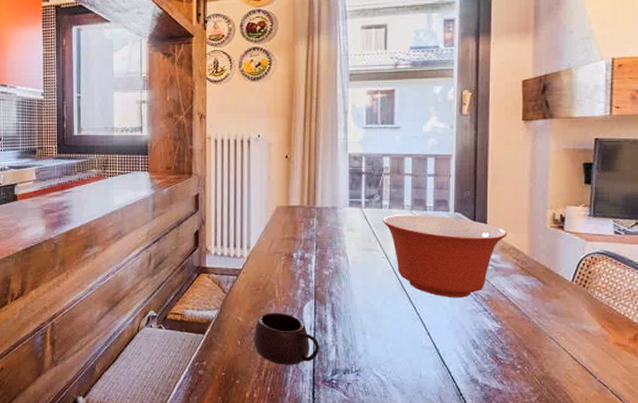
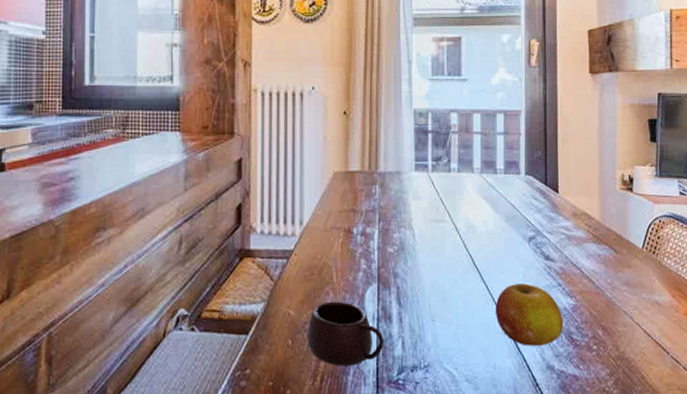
mixing bowl: present [382,214,507,297] -> none [451,178,578,273]
fruit: none [423,307,489,361] -> present [496,283,564,346]

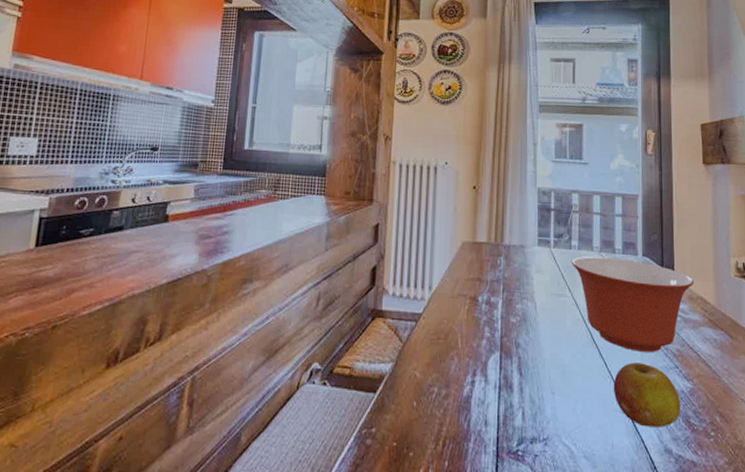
mug: present [306,301,385,366] -> none [431,366,505,433]
mixing bowl: none [451,178,578,273] -> present [571,256,694,352]

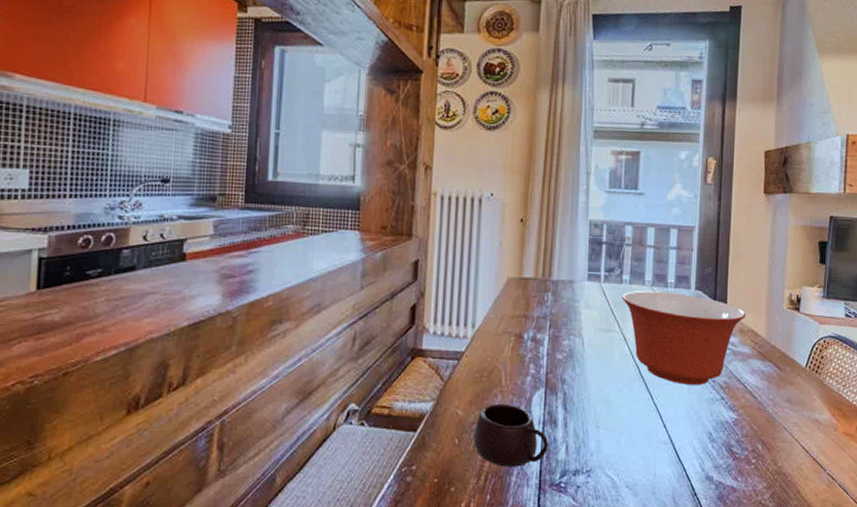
mug: none [431,366,505,433] -> present [473,403,549,467]
fruit: present [614,362,681,427] -> none [659,395,725,457]

